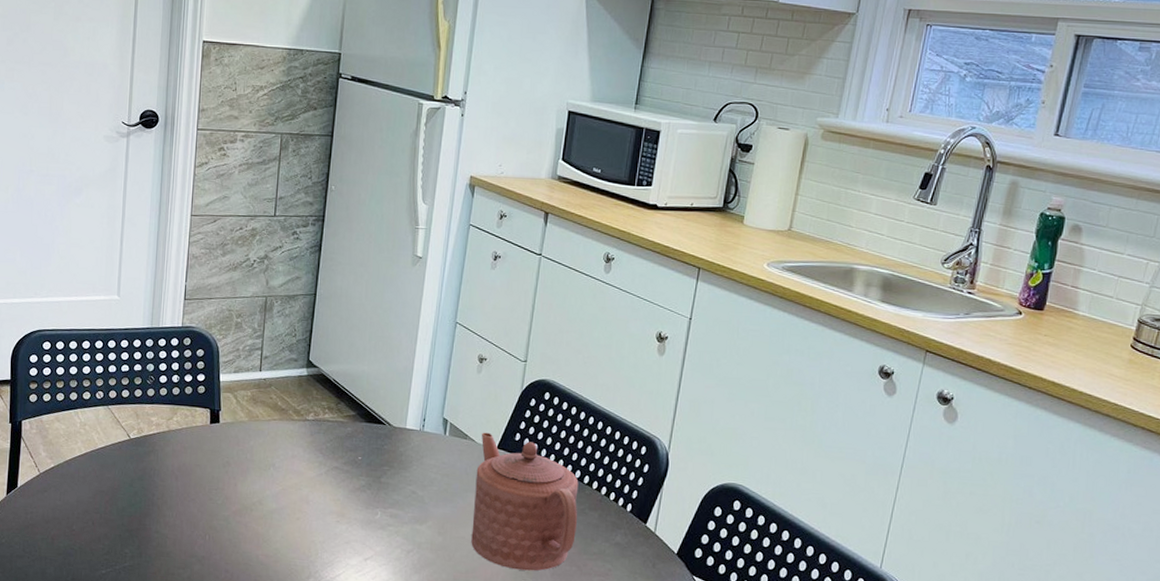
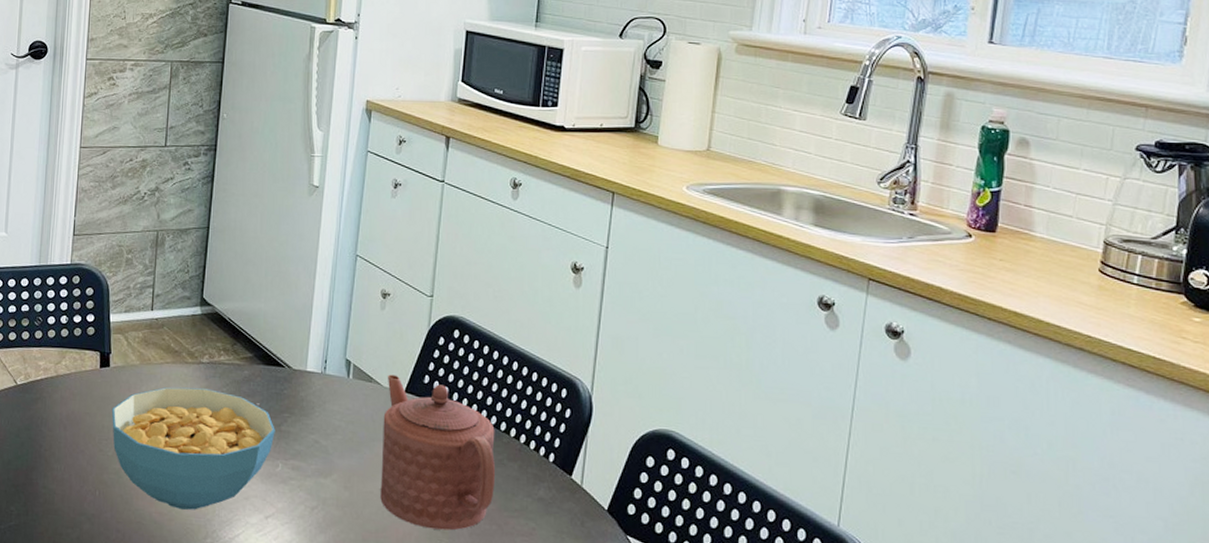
cereal bowl: none [221,442,376,553] -> present [111,387,275,510]

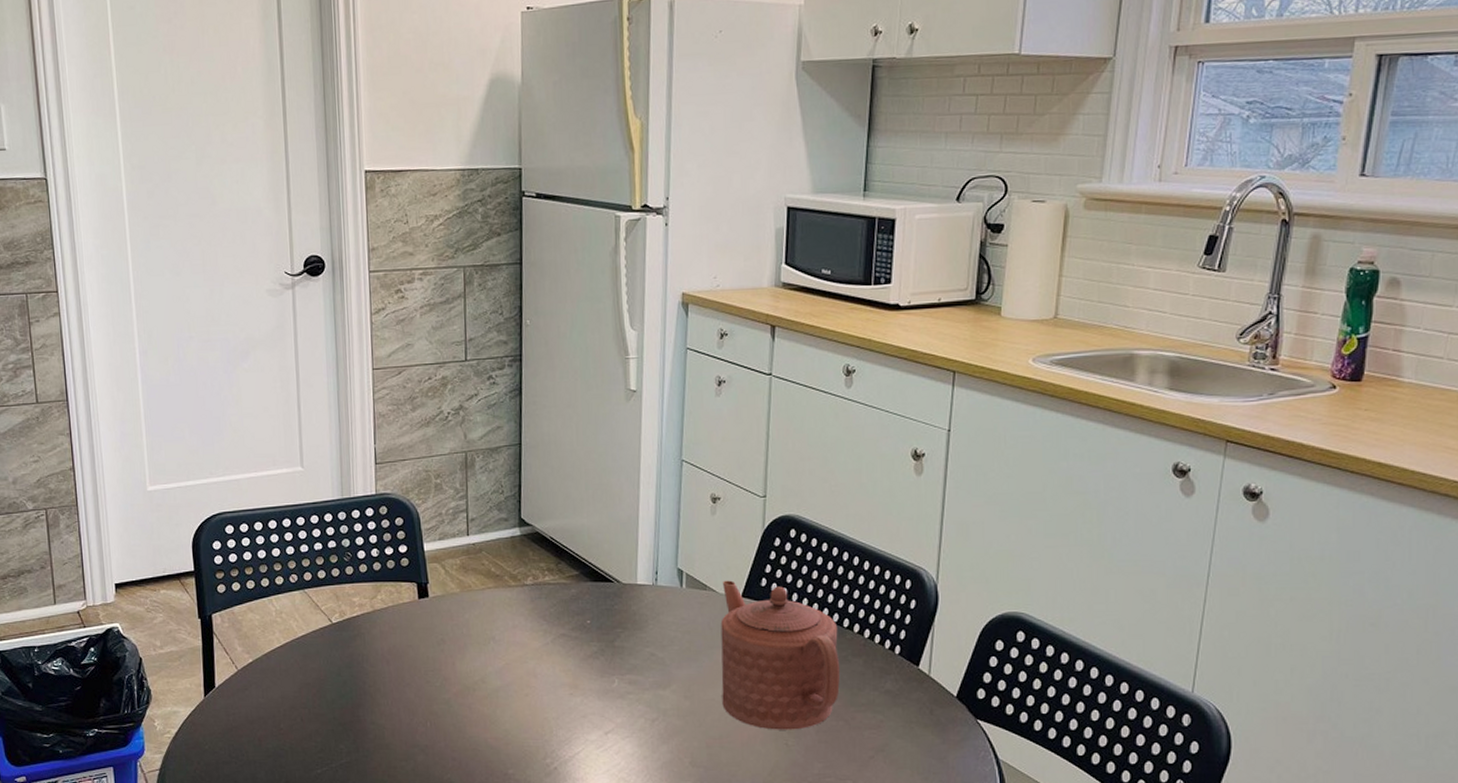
cereal bowl: present [111,387,275,510] -> none [435,611,609,732]

